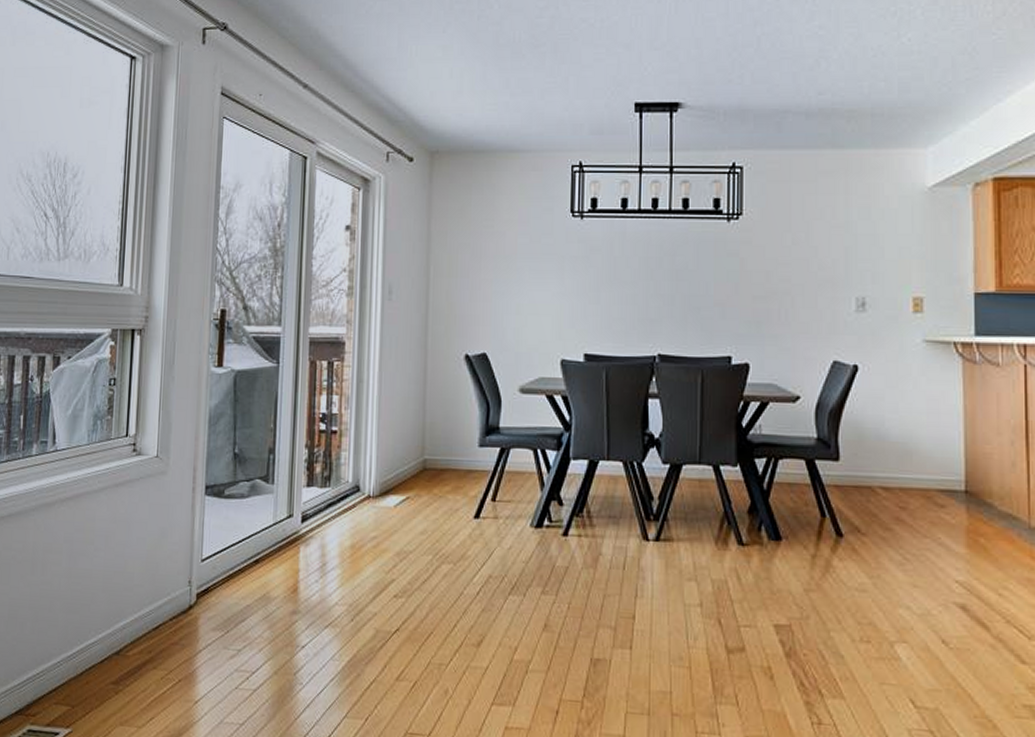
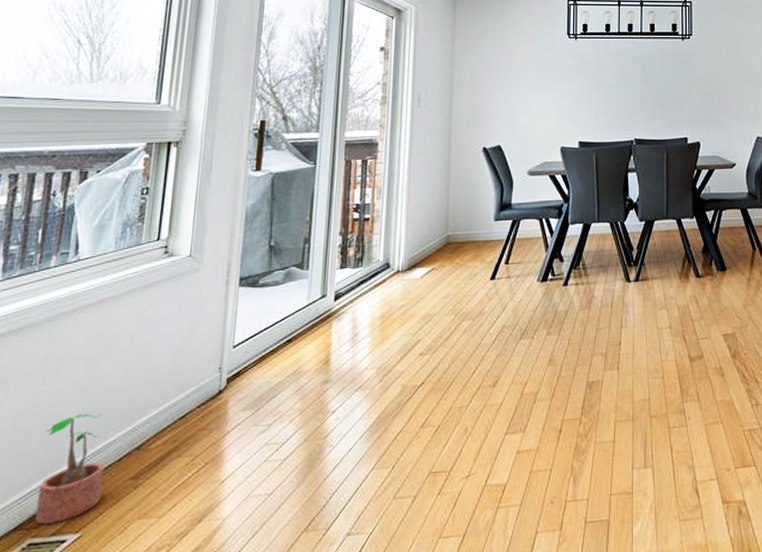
potted plant: none [32,609,88,715] -> present [35,413,105,524]

